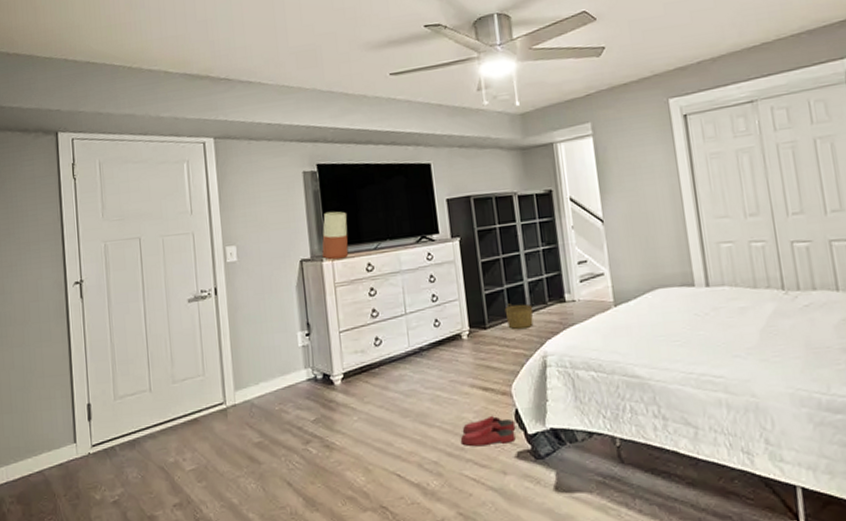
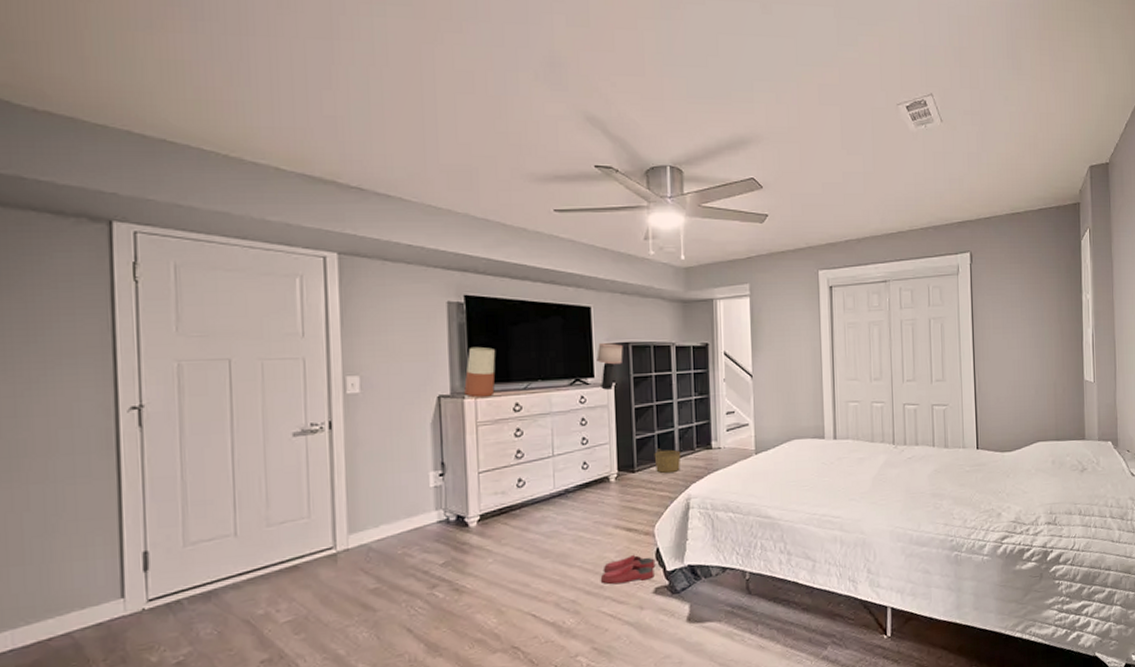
table lamp: none [439,197,466,245] -> present [596,343,623,390]

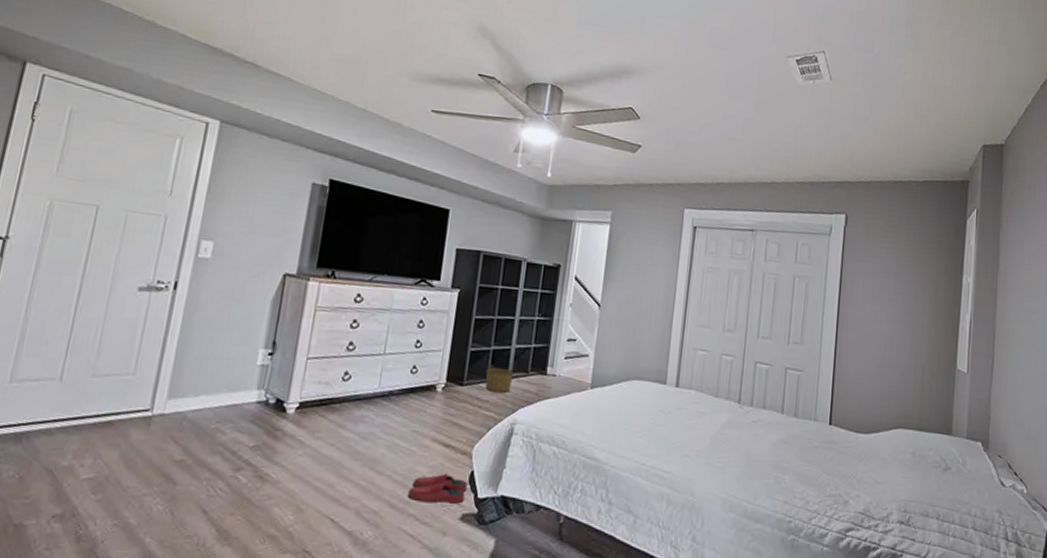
vase: present [464,346,496,398] -> none [310,230,349,283]
table lamp: present [596,343,623,390] -> none [445,247,474,296]

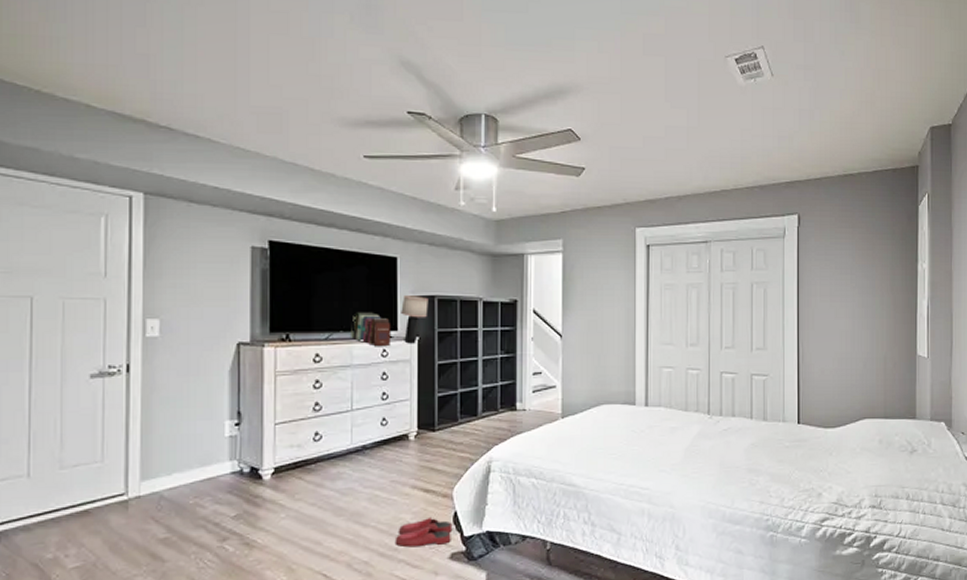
books: none [394,258,434,296] -> present [351,312,390,347]
table lamp: none [445,247,474,296] -> present [401,296,428,344]
basket: present [485,365,514,394] -> none [456,408,484,434]

